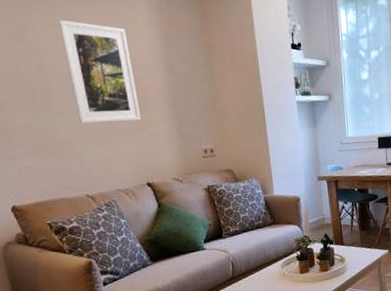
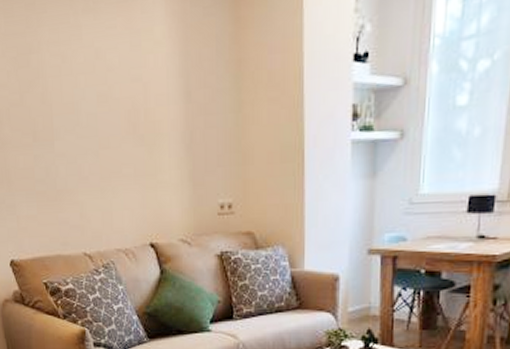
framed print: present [57,20,142,124] -> none [64,35,149,167]

